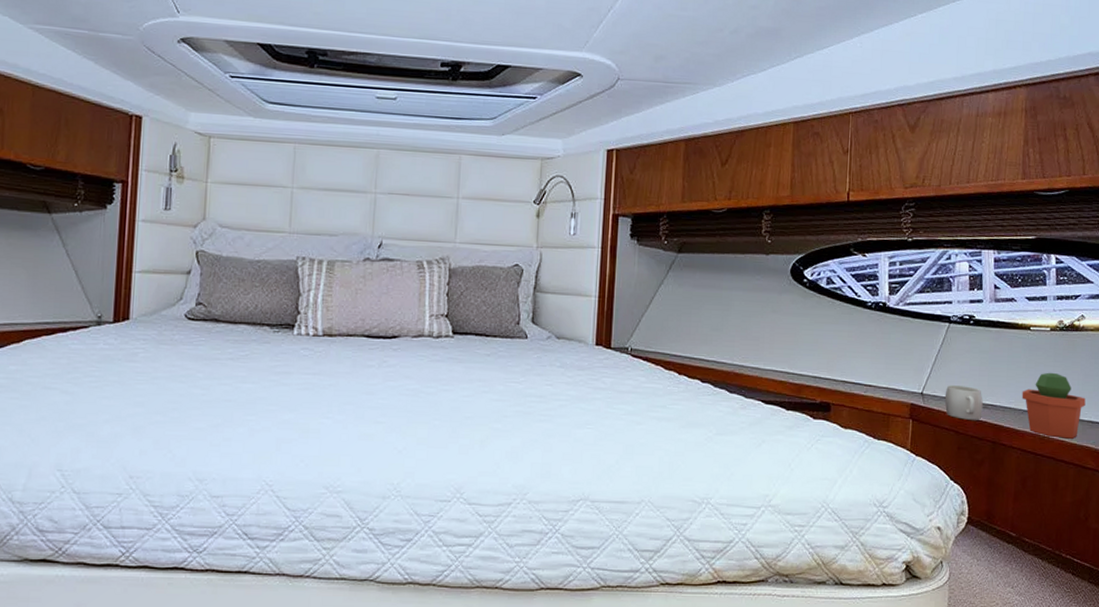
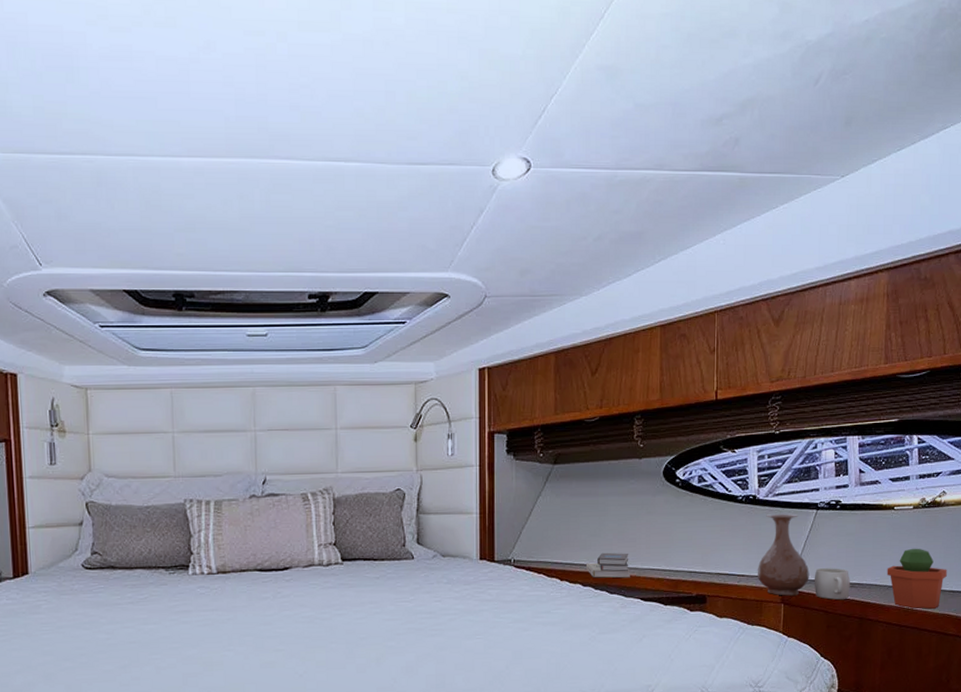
books: none [706,348,752,378] -> present [587,552,630,578]
vase: none [885,324,940,412] -> present [757,514,810,596]

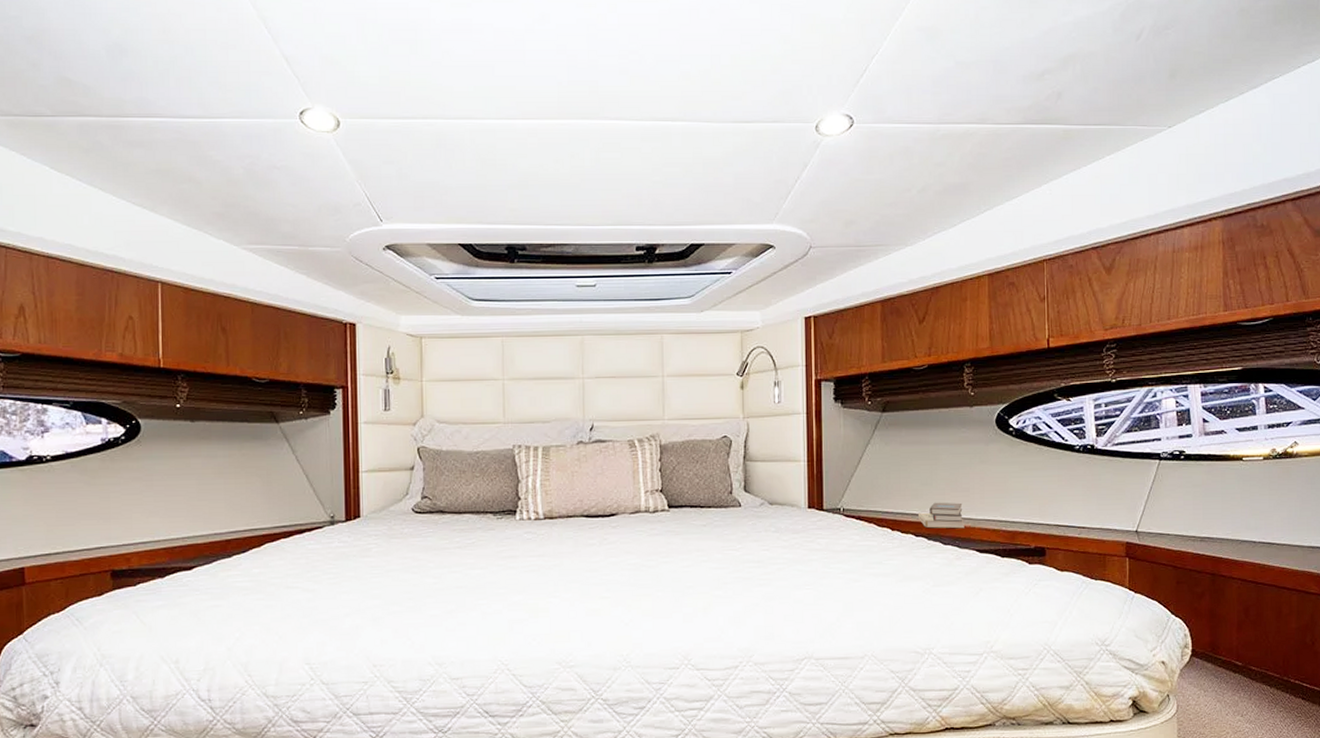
vase: present [757,514,810,596] -> none [1098,464,1155,550]
mug: present [814,568,850,600] -> none [1160,521,1200,554]
succulent plant: present [887,548,947,610] -> none [1238,501,1305,566]

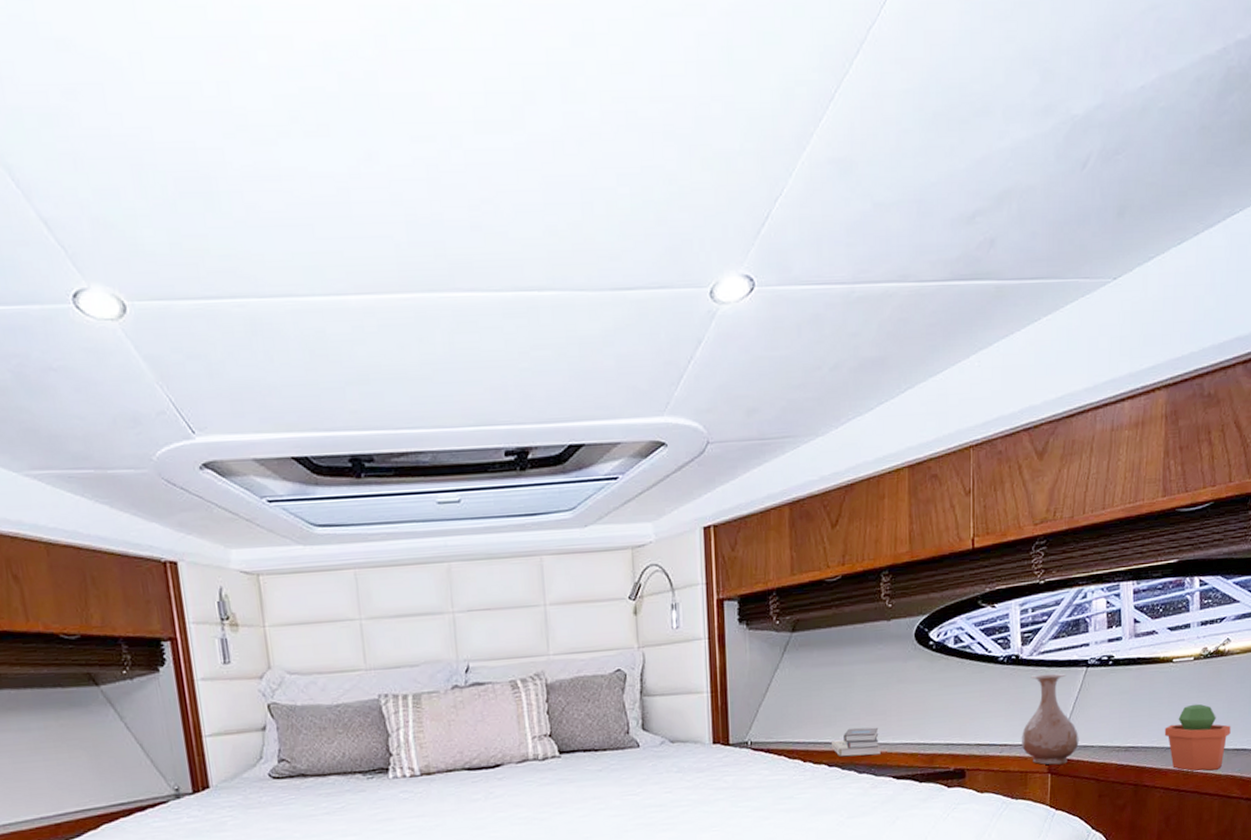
vase: none [1098,464,1155,550] -> present [1021,673,1079,765]
succulent plant: none [1238,501,1305,566] -> present [1164,703,1231,771]

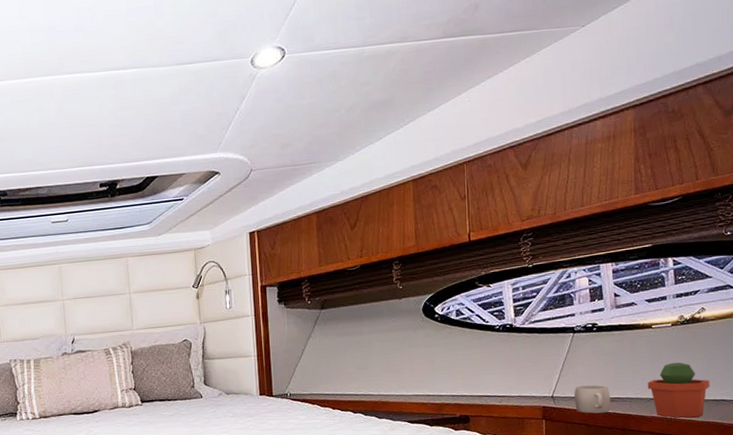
books: present [832,727,881,757] -> none [356,382,397,405]
vase: present [1021,673,1079,765] -> none [517,338,569,413]
mug: none [1084,731,1124,766] -> present [574,385,611,414]

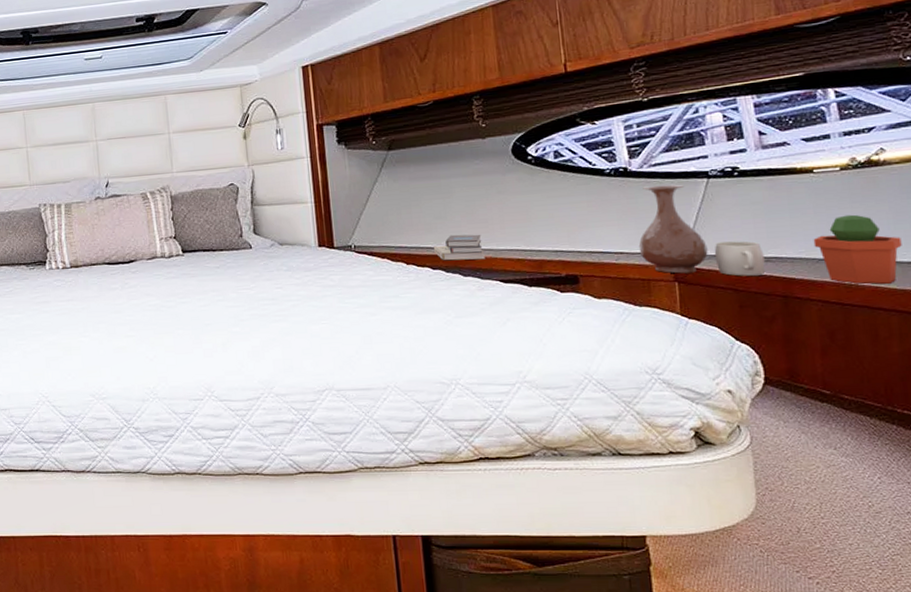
books: none [356,382,397,405] -> present [434,234,485,261]
vase: none [517,338,569,413] -> present [638,184,708,274]

